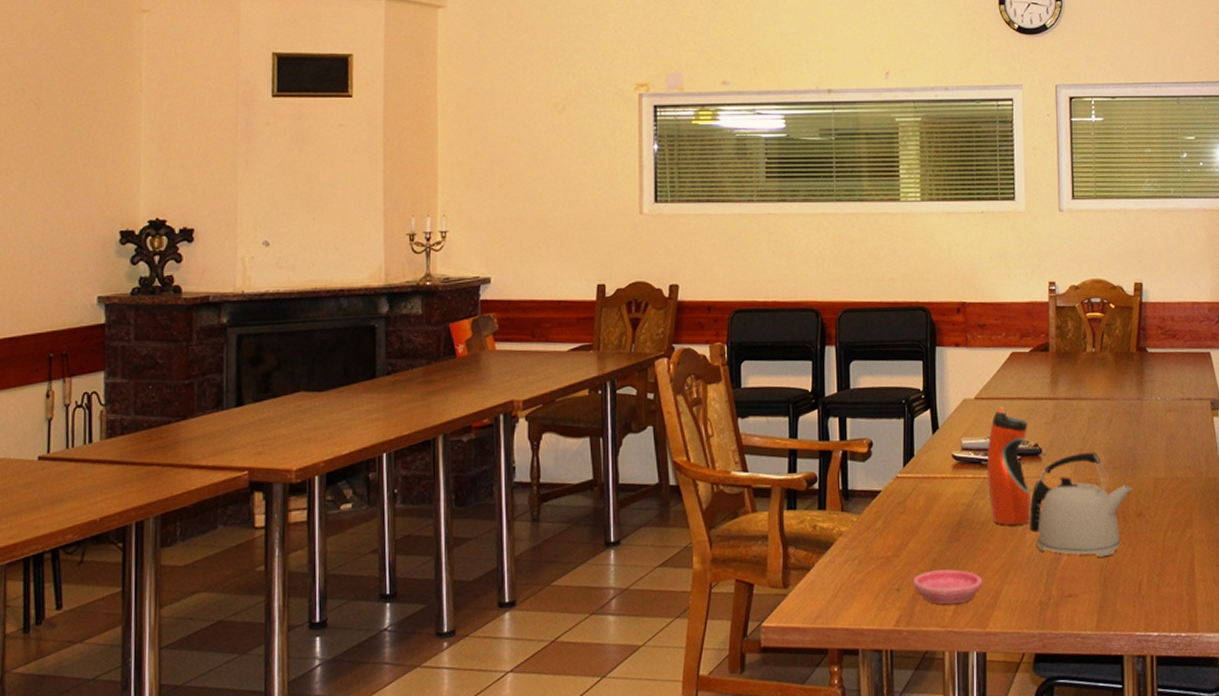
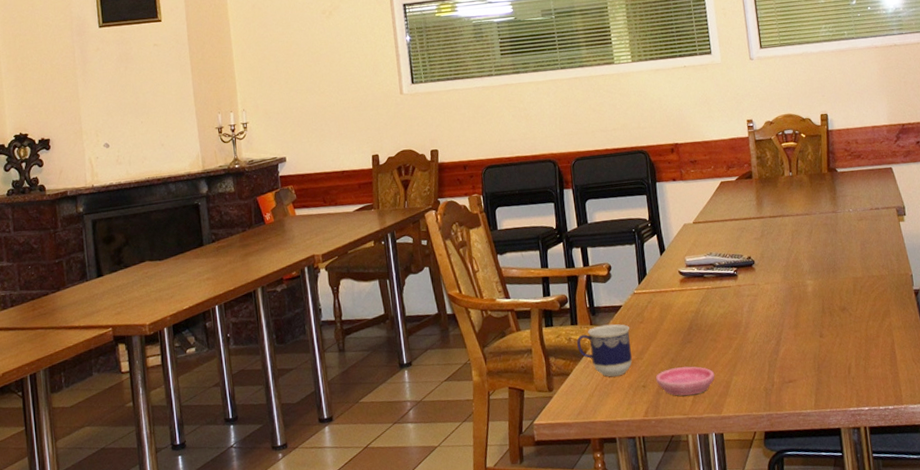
cup: none [823,512,887,576] -> present [577,324,632,377]
water bottle: present [987,406,1031,525] -> none [708,227,750,327]
kettle: present [1029,452,1132,557] -> none [749,259,835,348]

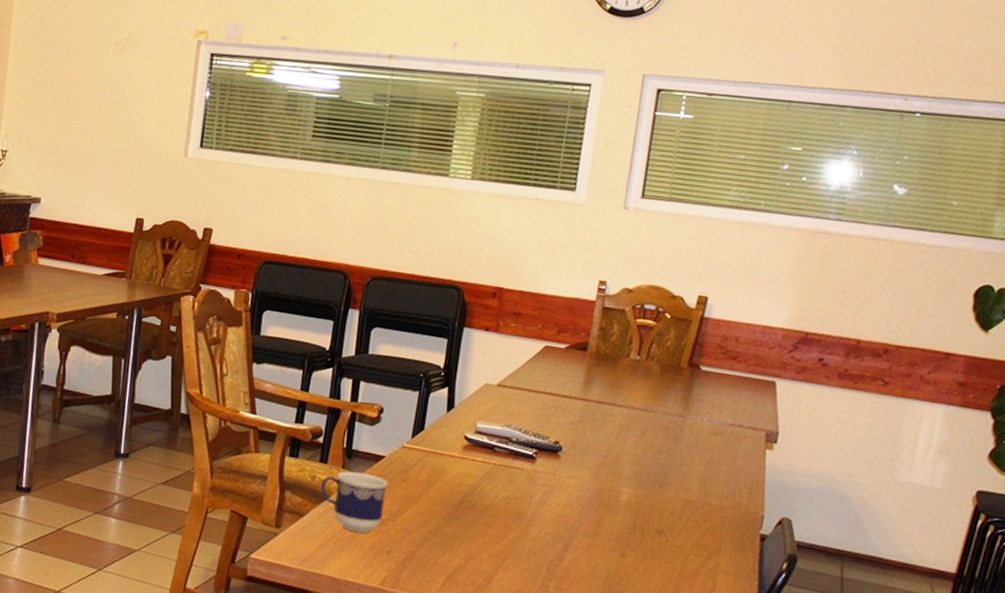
saucer: present [656,366,715,396] -> none [404,541,477,579]

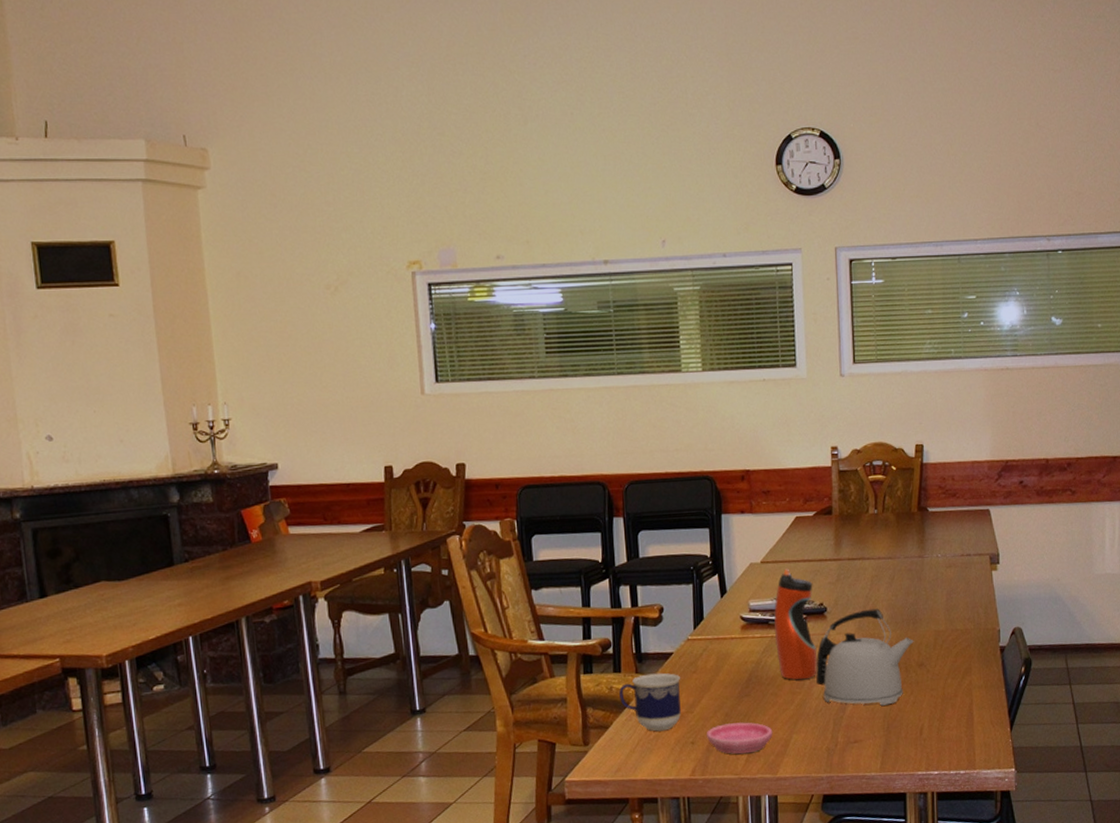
saucer: none [404,541,477,579] -> present [707,722,773,754]
water bottle: none [497,397,551,517] -> present [774,568,817,680]
kettle: none [535,458,657,566] -> present [816,608,914,706]

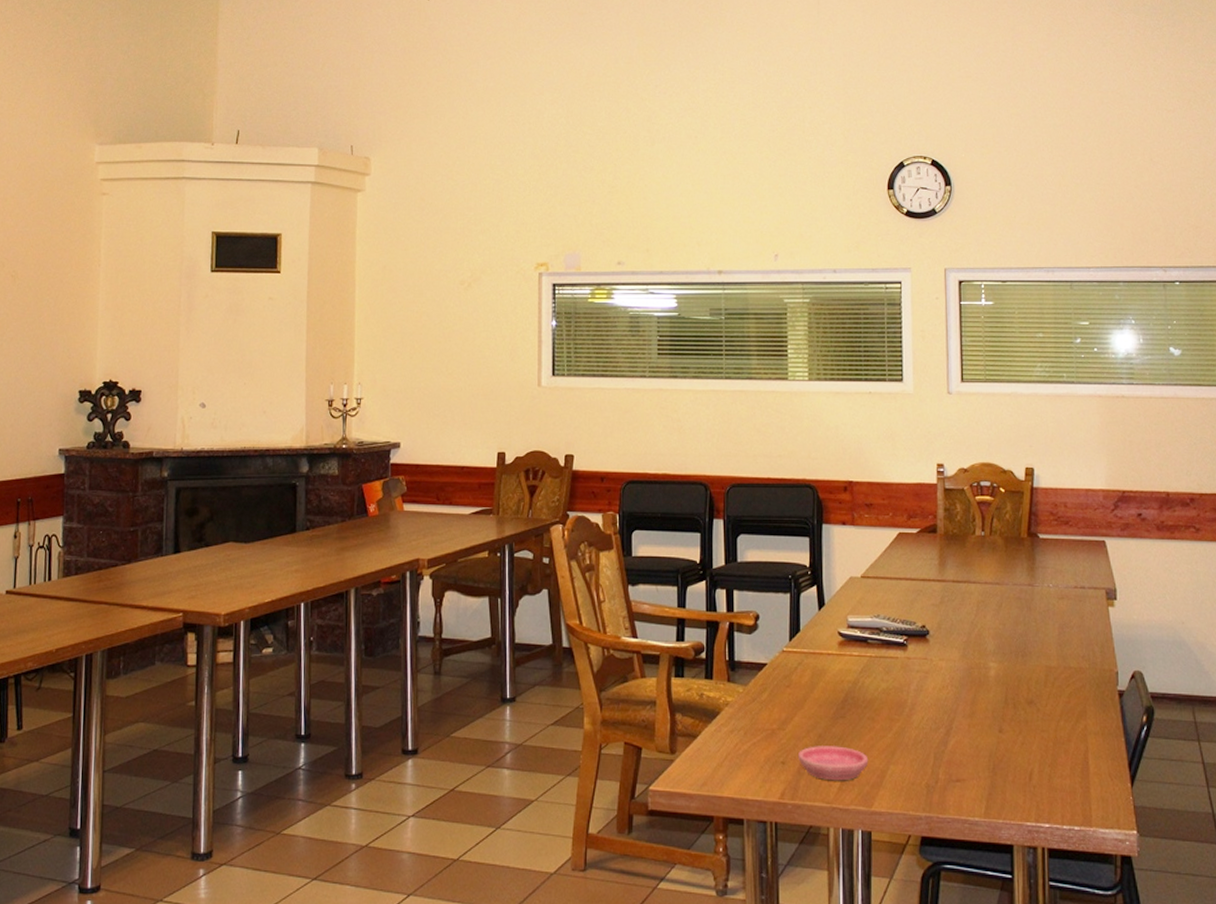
cup: present [619,673,681,732] -> none [710,683,773,747]
water bottle: present [774,568,817,680] -> none [873,586,918,705]
kettle: present [816,608,914,706] -> none [916,636,1023,743]

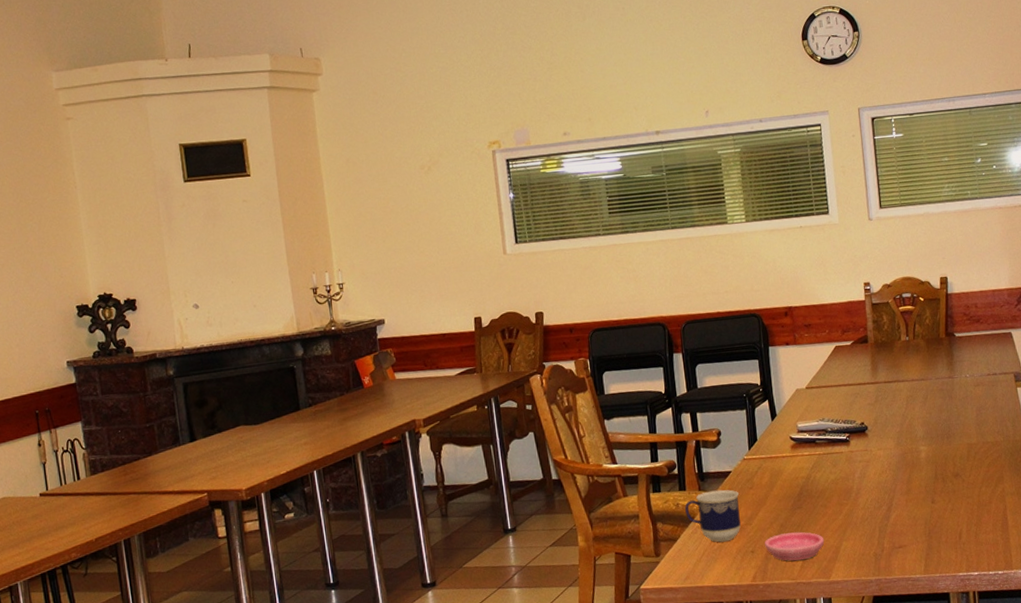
cup: none [710,683,773,747] -> present [685,489,741,542]

